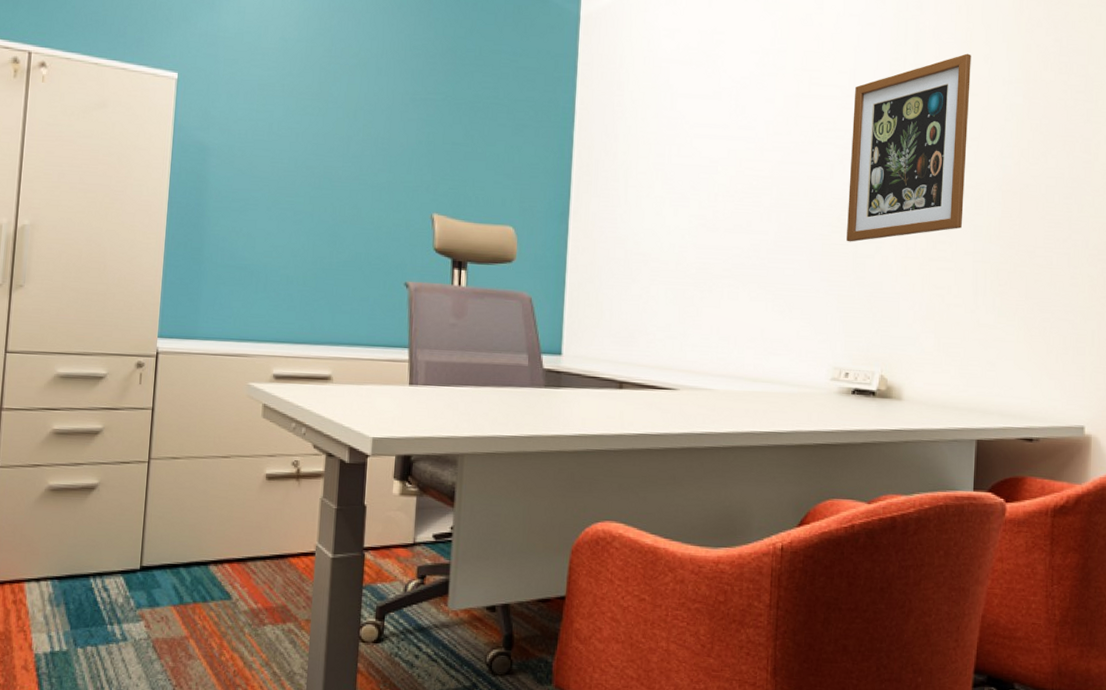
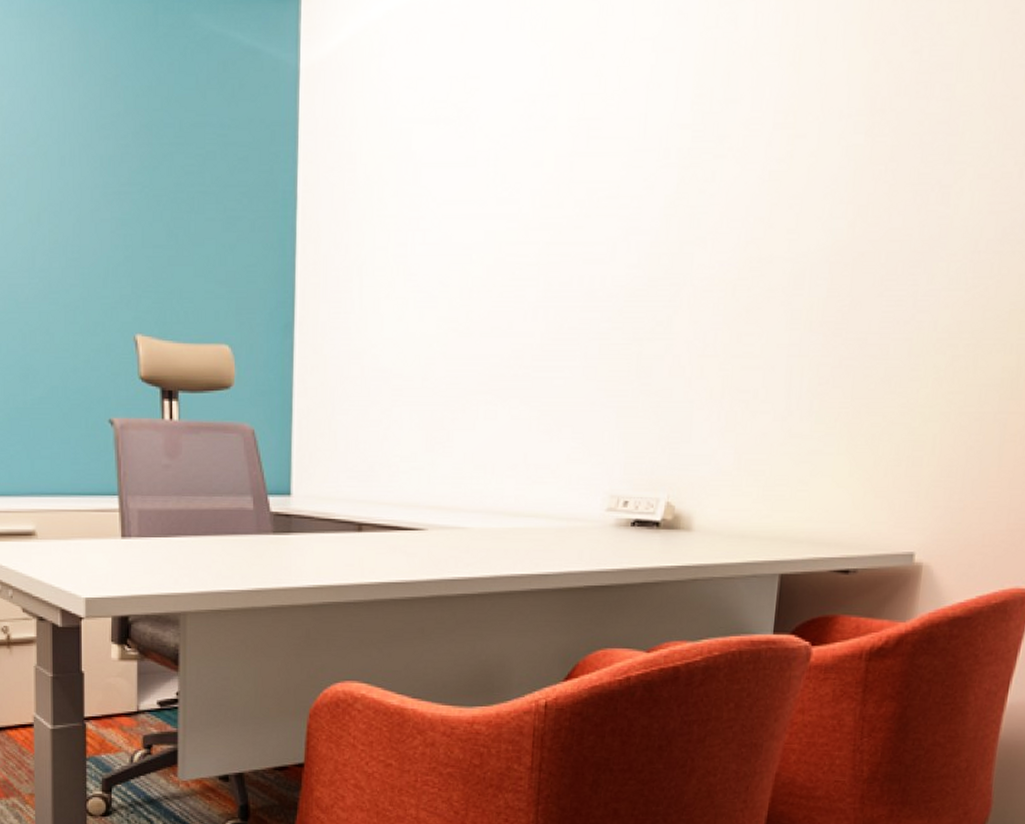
wall art: present [846,53,971,242] -> none [629,80,800,340]

